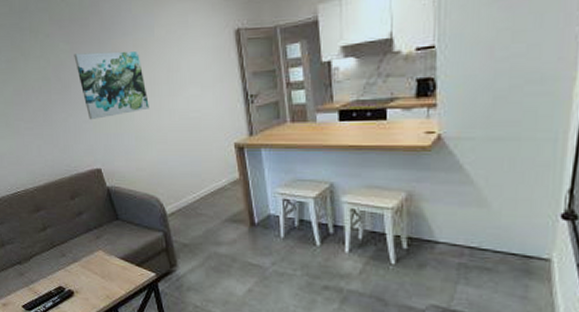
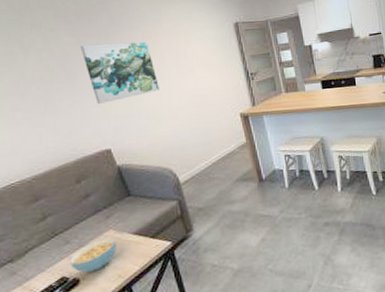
cereal bowl: none [66,257,105,287] -> present [70,237,116,273]

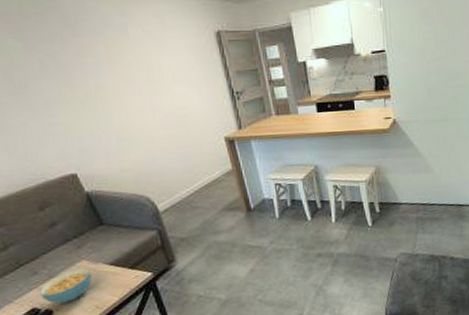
wall art: present [80,41,159,105] -> none [29,49,130,123]

